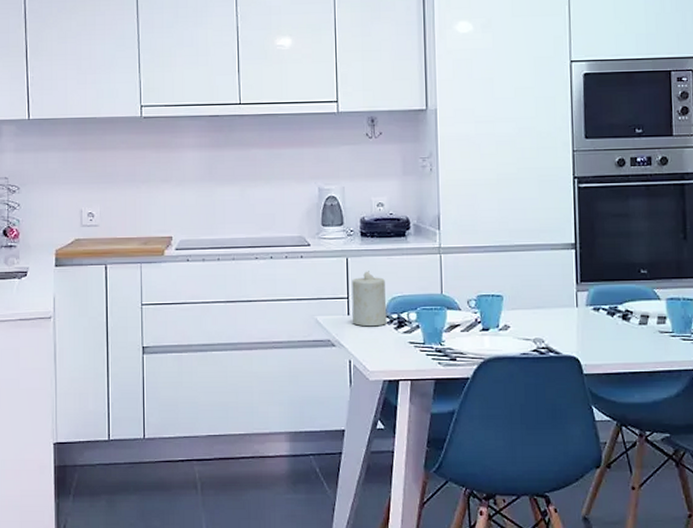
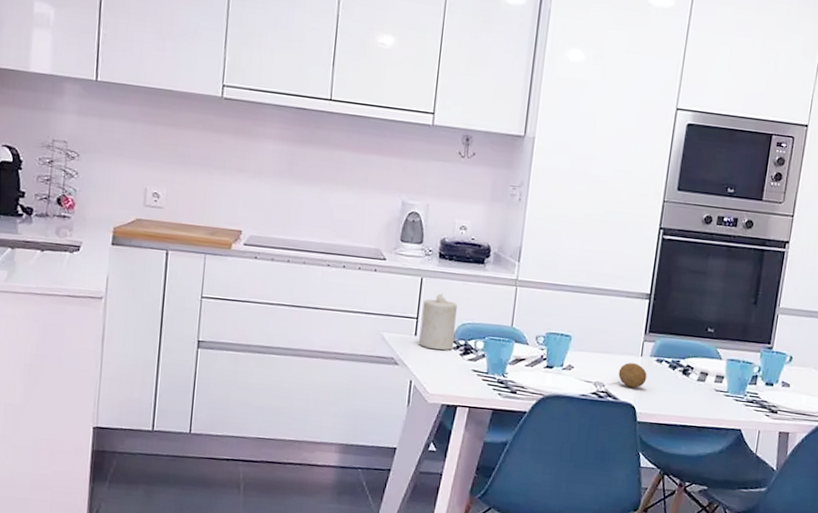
fruit: none [556,315,586,340] -> present [618,363,647,388]

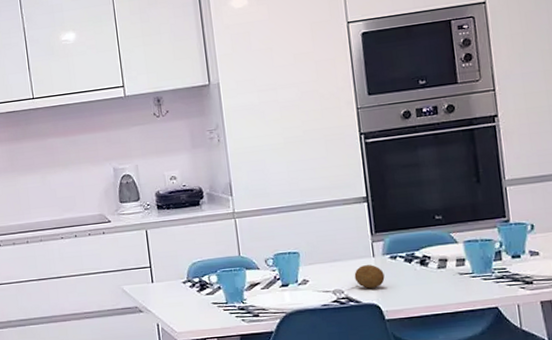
candle: present [419,293,457,350] -> none [153,240,190,292]

